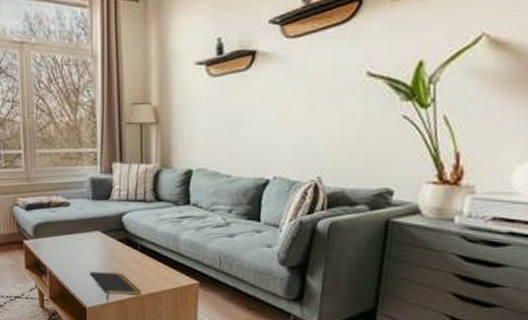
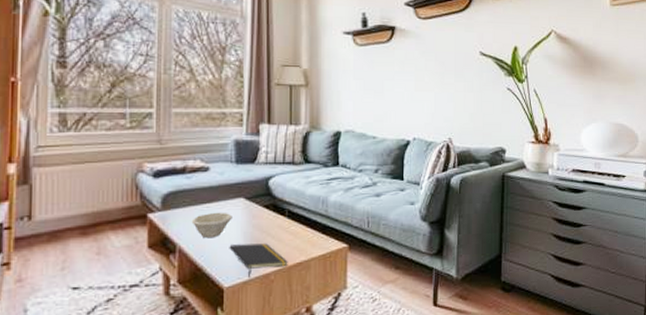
bowl: none [57,242,91,265] -> present [191,212,232,239]

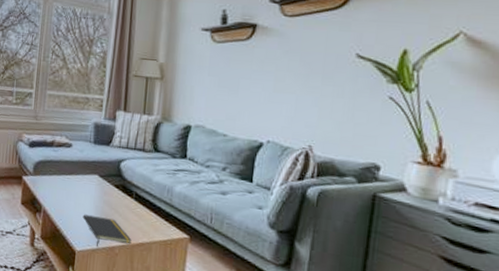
bowl: present [191,212,232,239] -> none [54,183,87,206]

